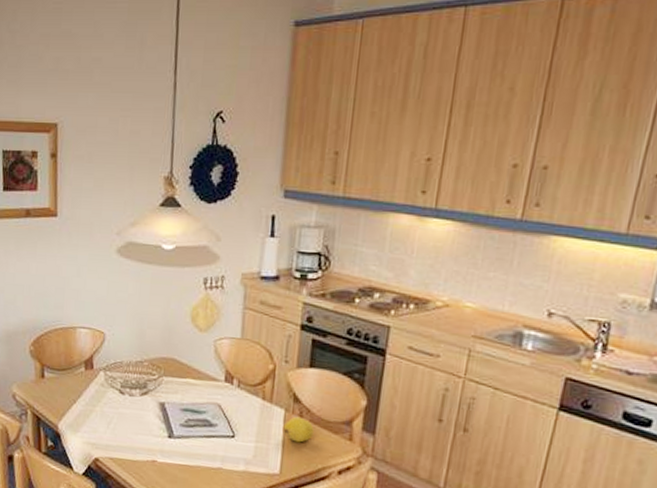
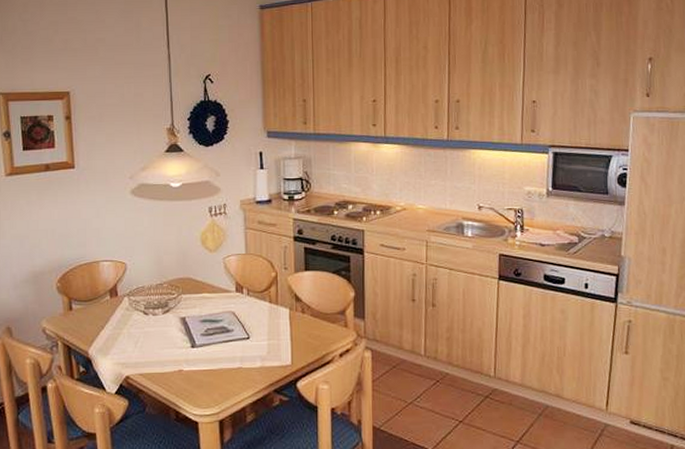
fruit: present [282,416,314,443] -> none [289,313,315,335]

